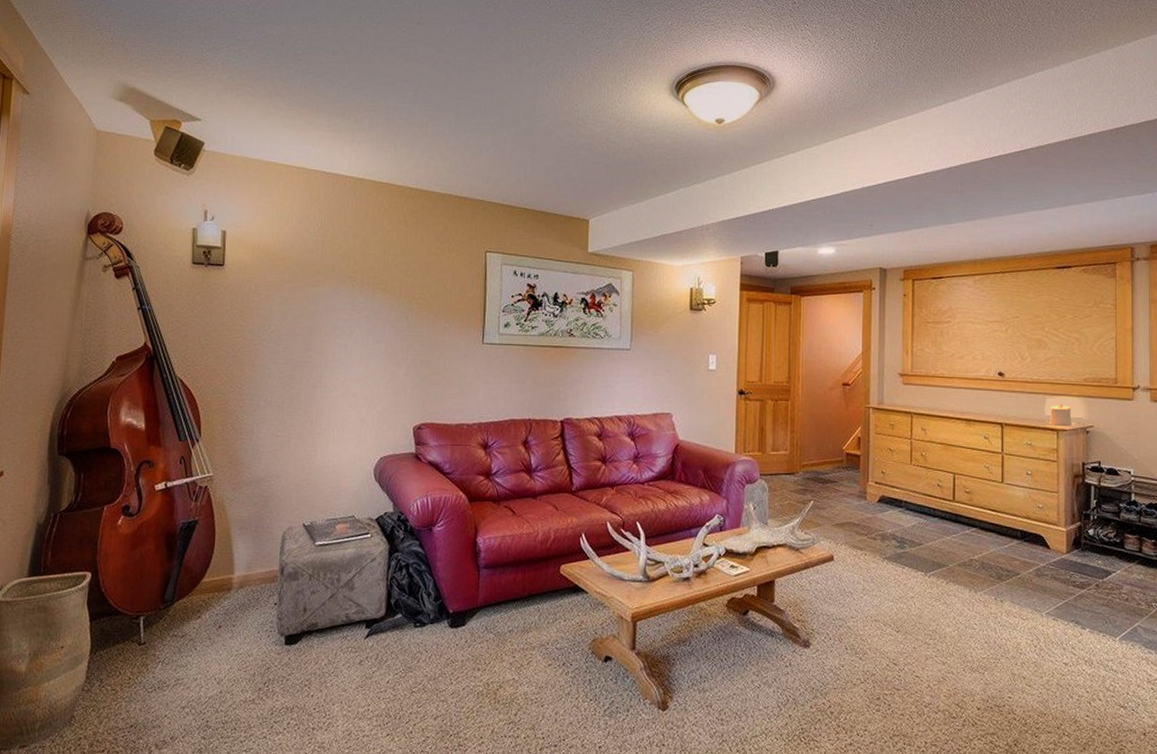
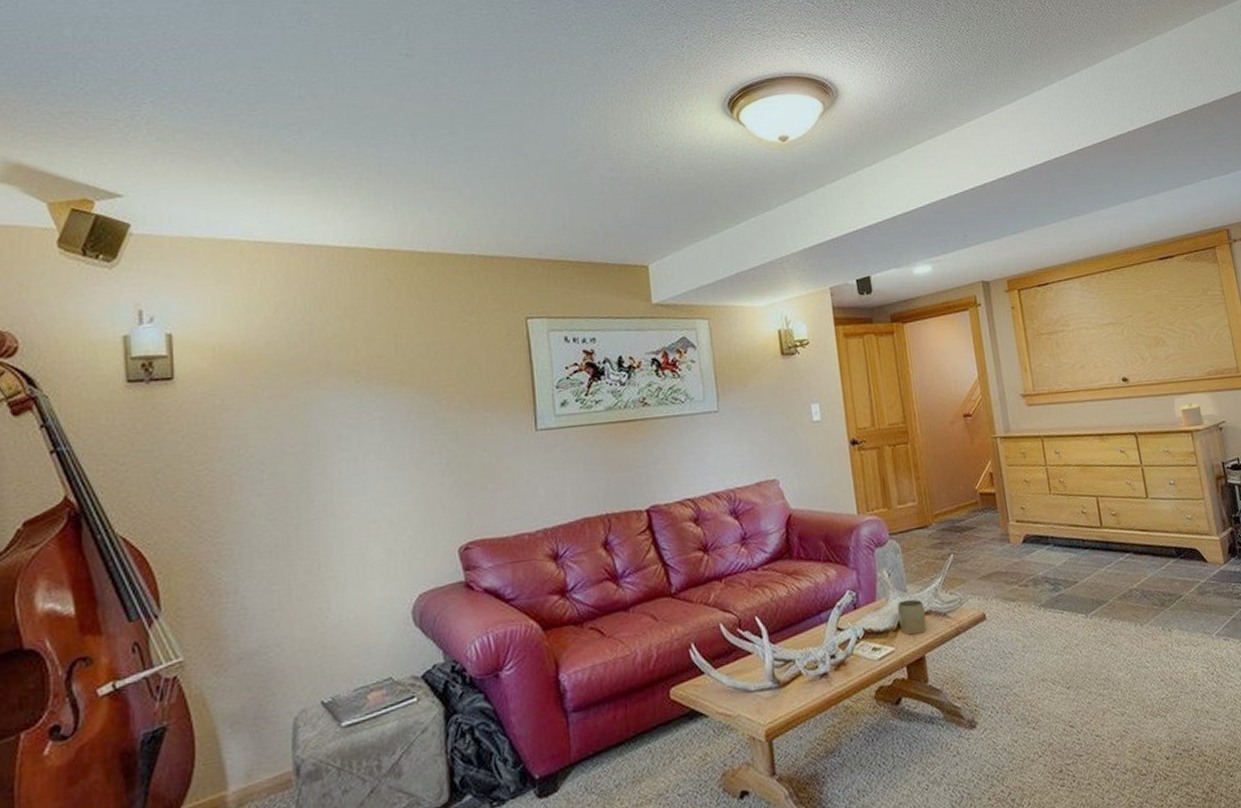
mug: none [756,531,781,561] -> present [897,599,927,635]

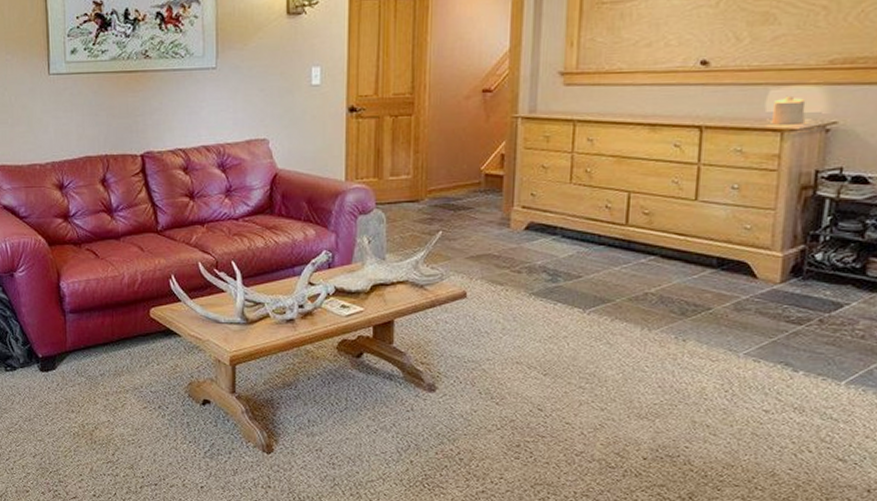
mug: present [897,599,927,635] -> none [372,267,401,300]

